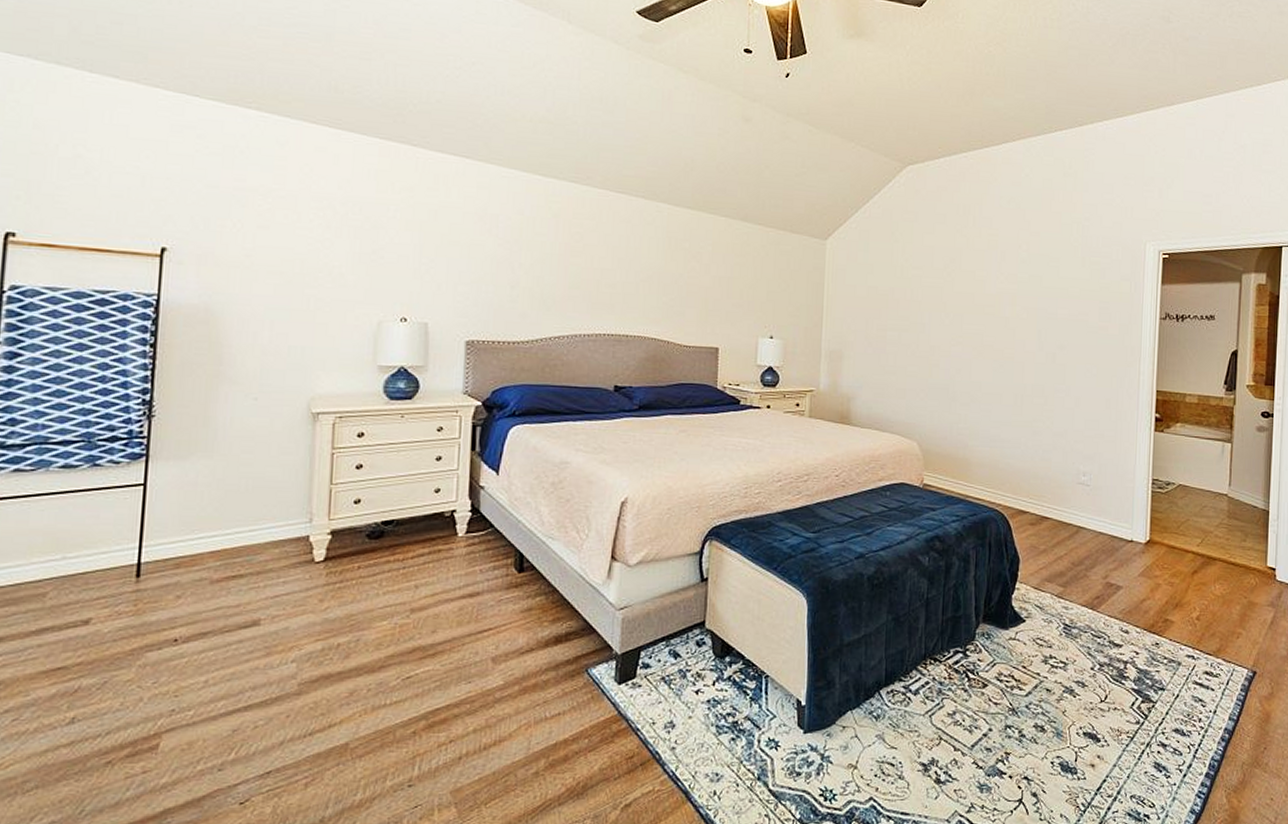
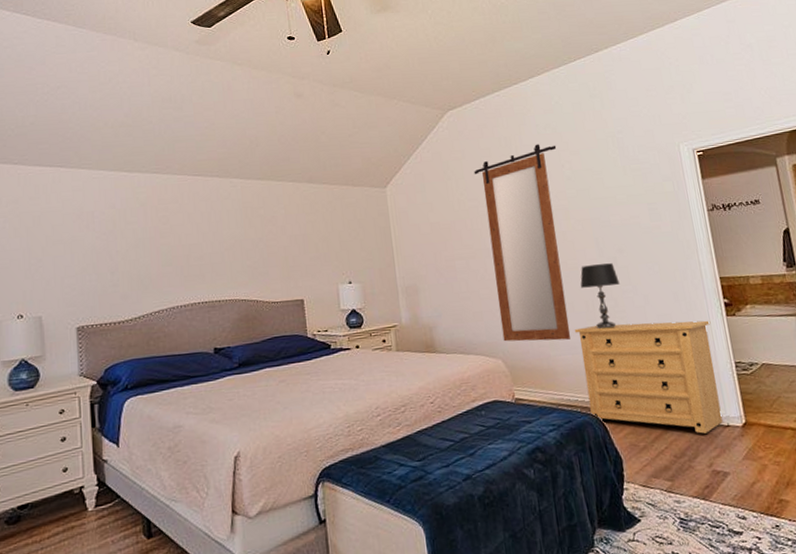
home mirror: none [922,218,1017,431] -> present [473,144,571,342]
dresser: none [997,421,1137,545] -> present [574,320,723,434]
table lamp: none [1012,357,1054,427] -> present [580,263,620,330]

